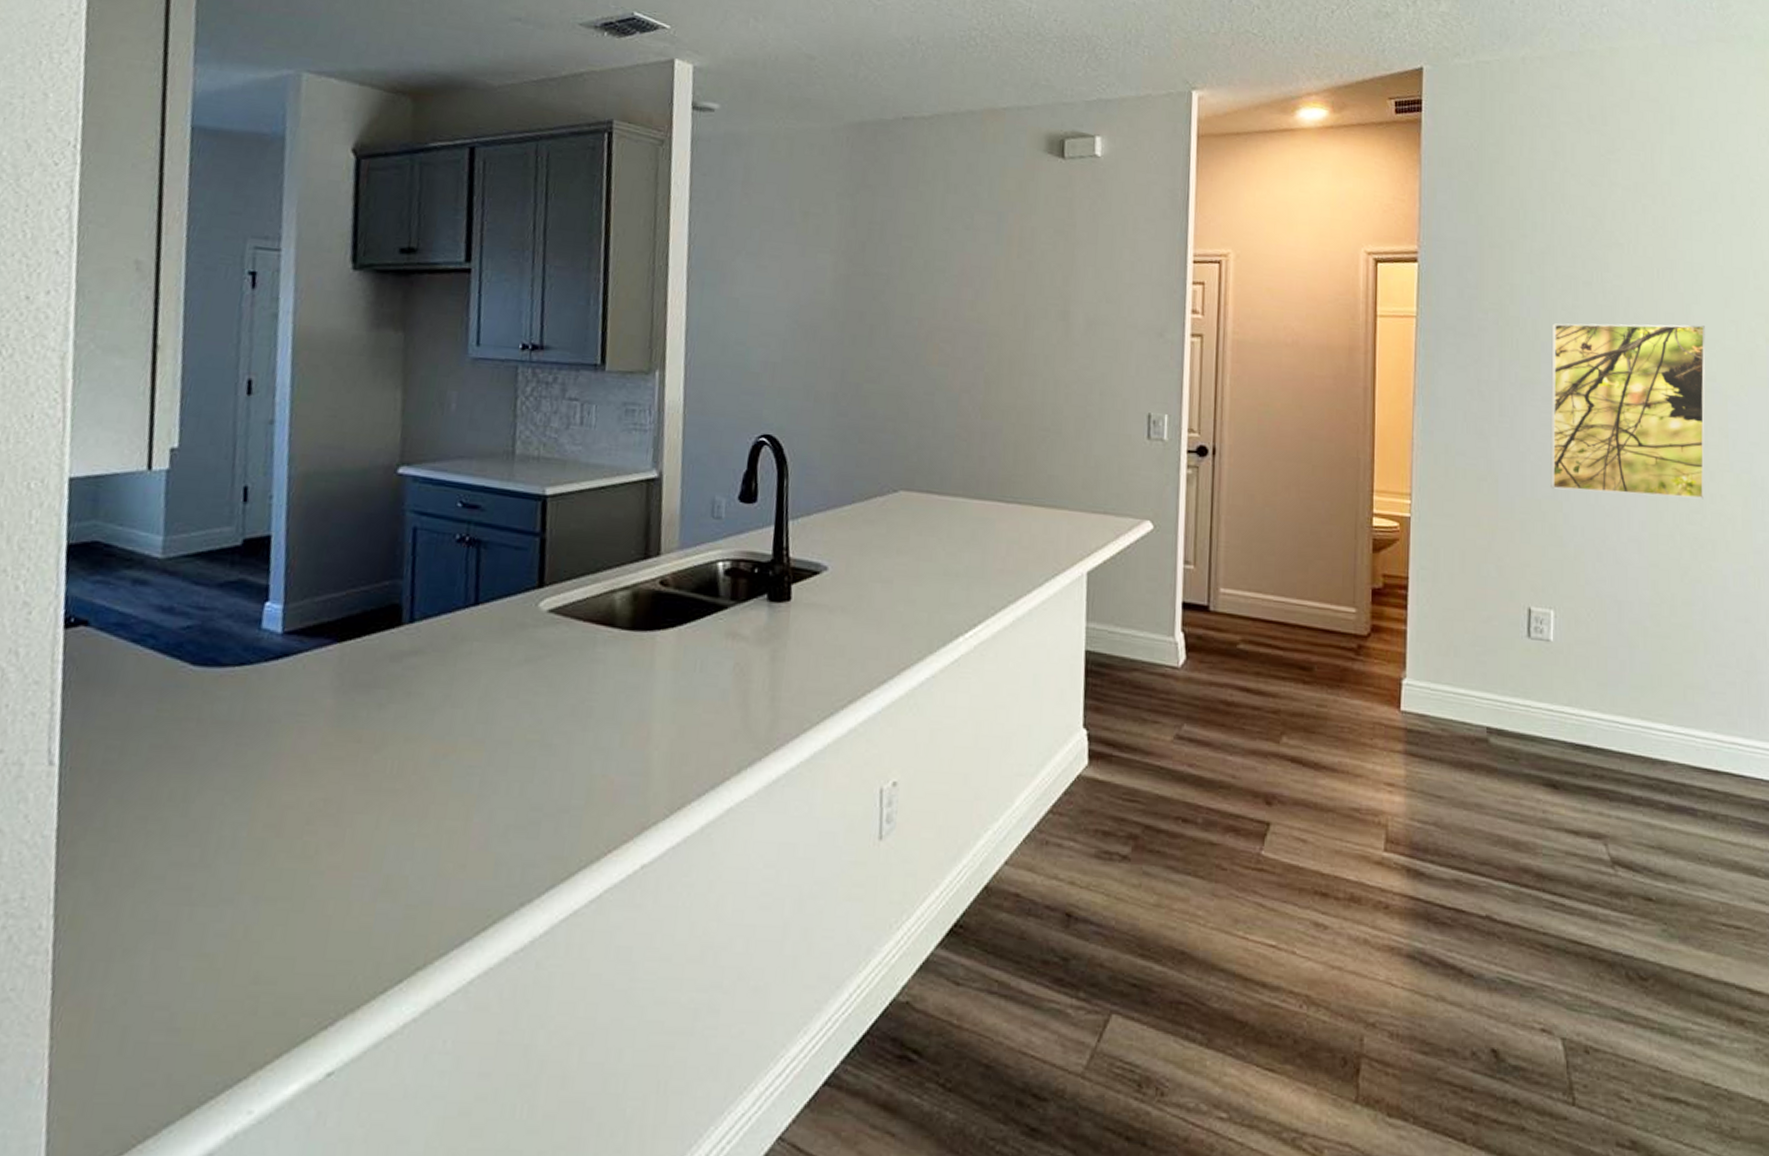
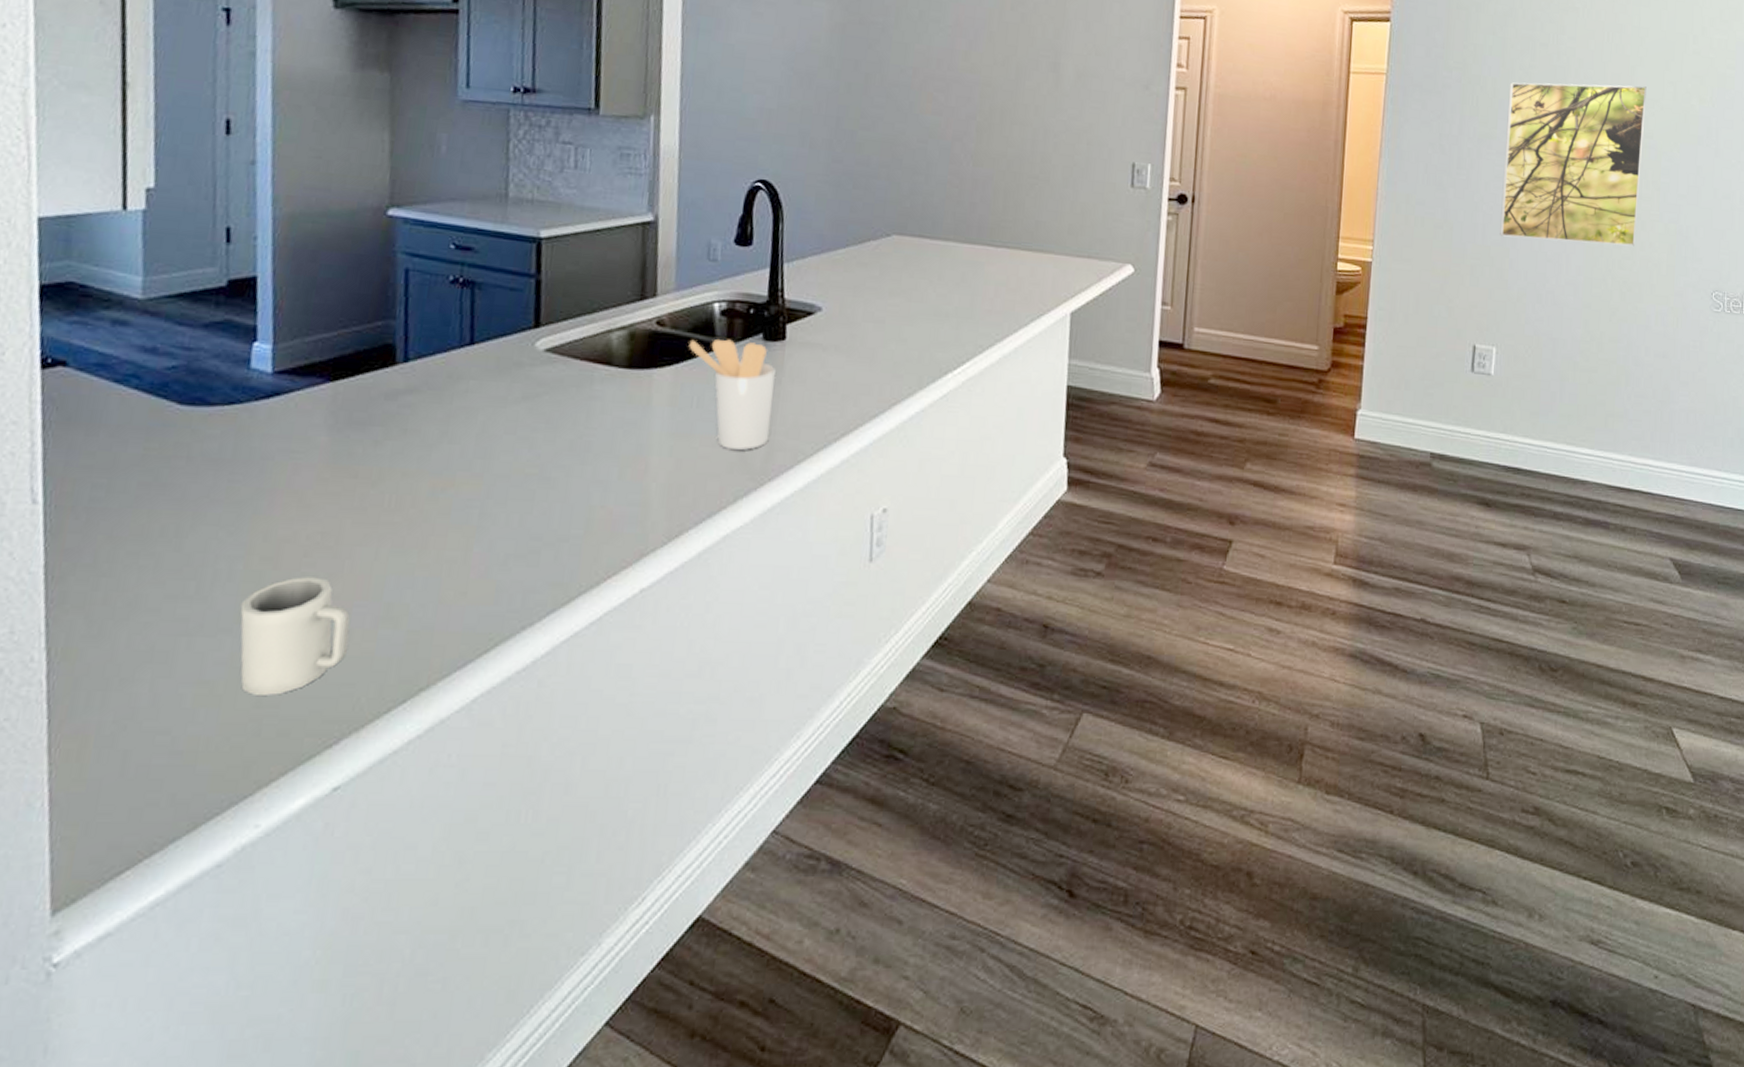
cup: none [239,845,349,972] -> present [240,576,350,697]
utensil holder: none [692,600,781,717] -> present [689,339,776,450]

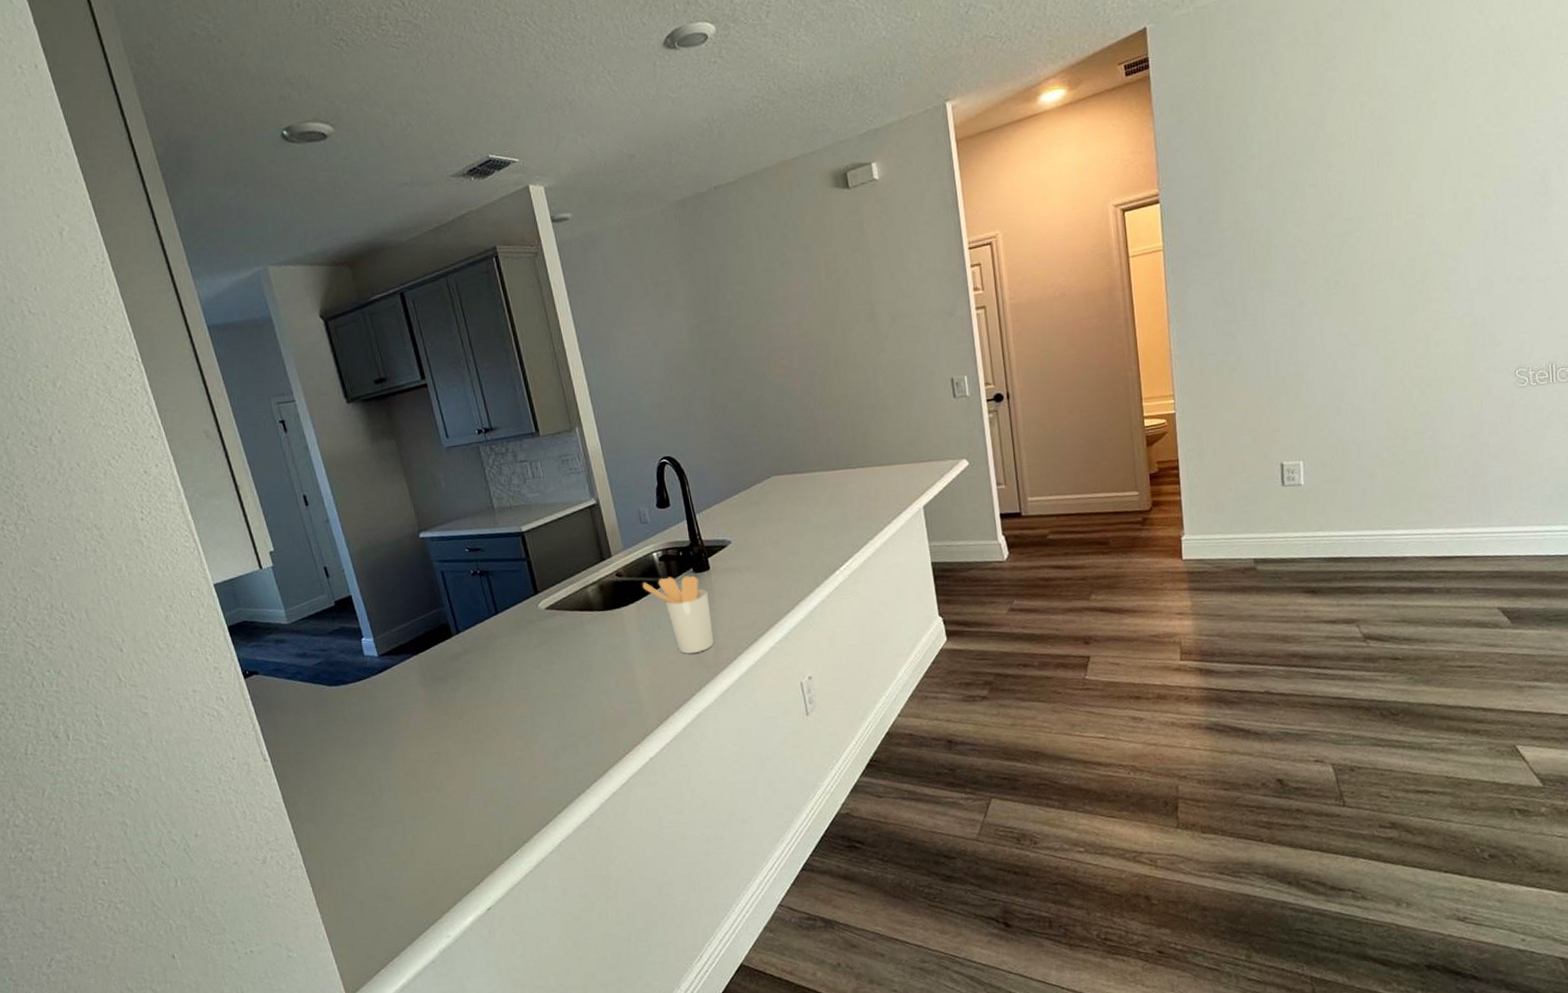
cup: present [240,576,350,697] -> none [401,781,473,859]
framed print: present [1500,82,1647,247] -> none [1284,198,1430,365]

